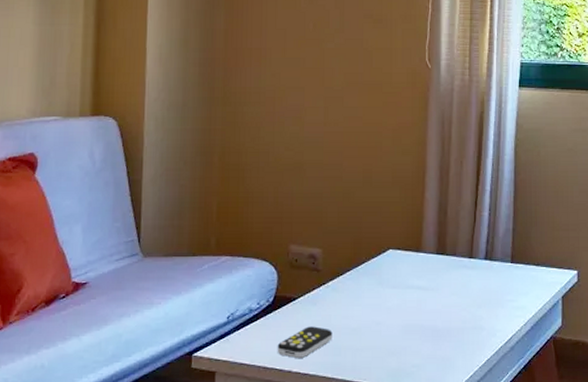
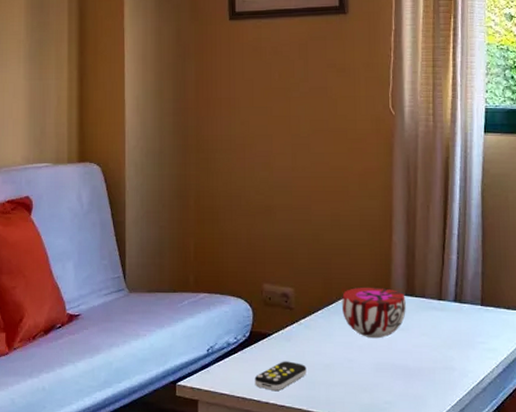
decorative bowl: none [371,247,436,300] -> present [341,288,406,339]

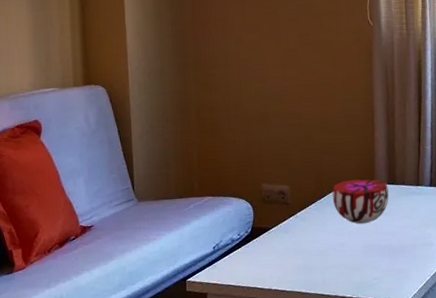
remote control: present [254,361,307,391] -> none [257,250,304,278]

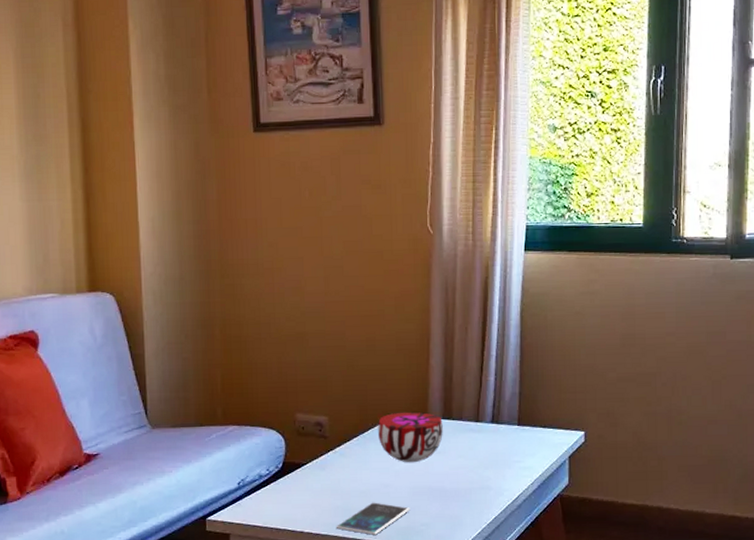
smartphone: none [299,260,363,290] -> present [336,502,410,535]

